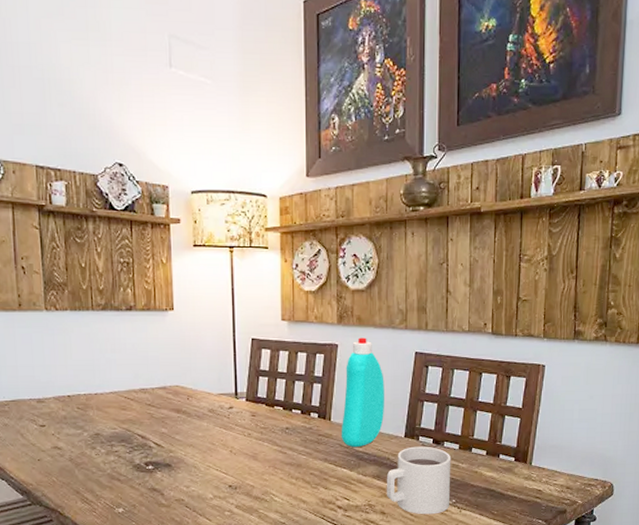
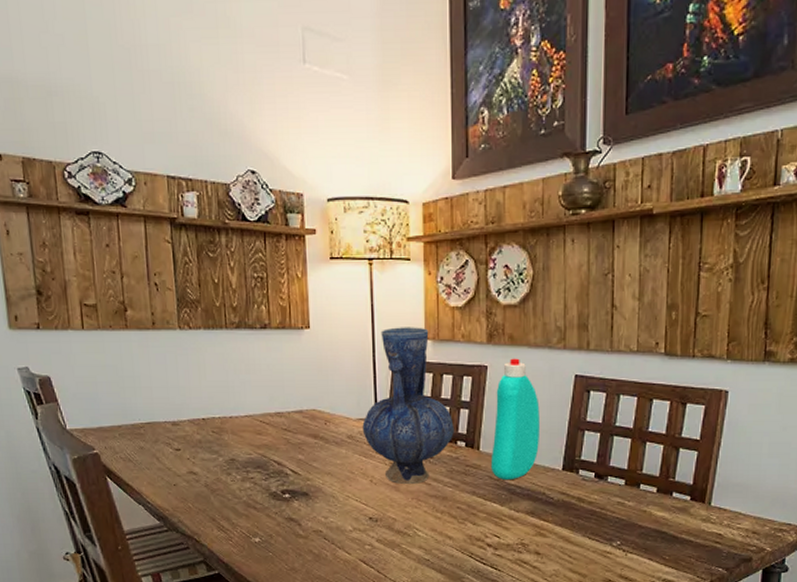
vase: none [223,309,308,454] -> present [362,327,454,485]
mug: present [386,446,452,515] -> none [541,480,616,557]

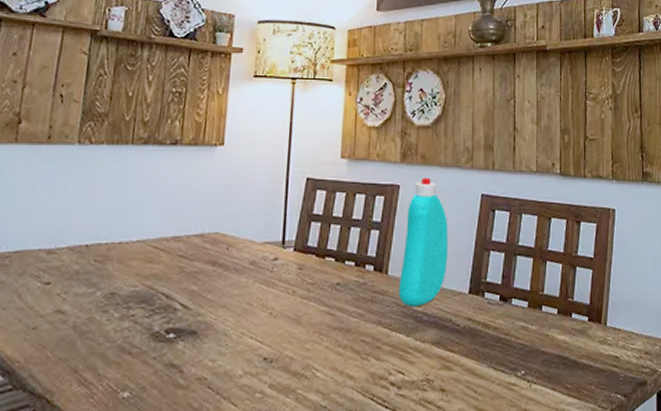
vase: present [362,327,454,485] -> none [267,145,364,317]

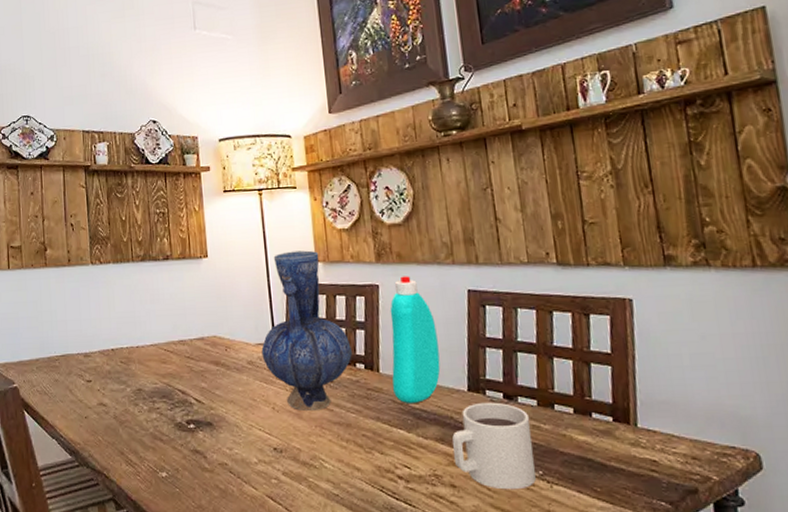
vase: none [267,145,364,317] -> present [261,250,352,412]
mug: none [446,304,520,392] -> present [452,402,536,490]

